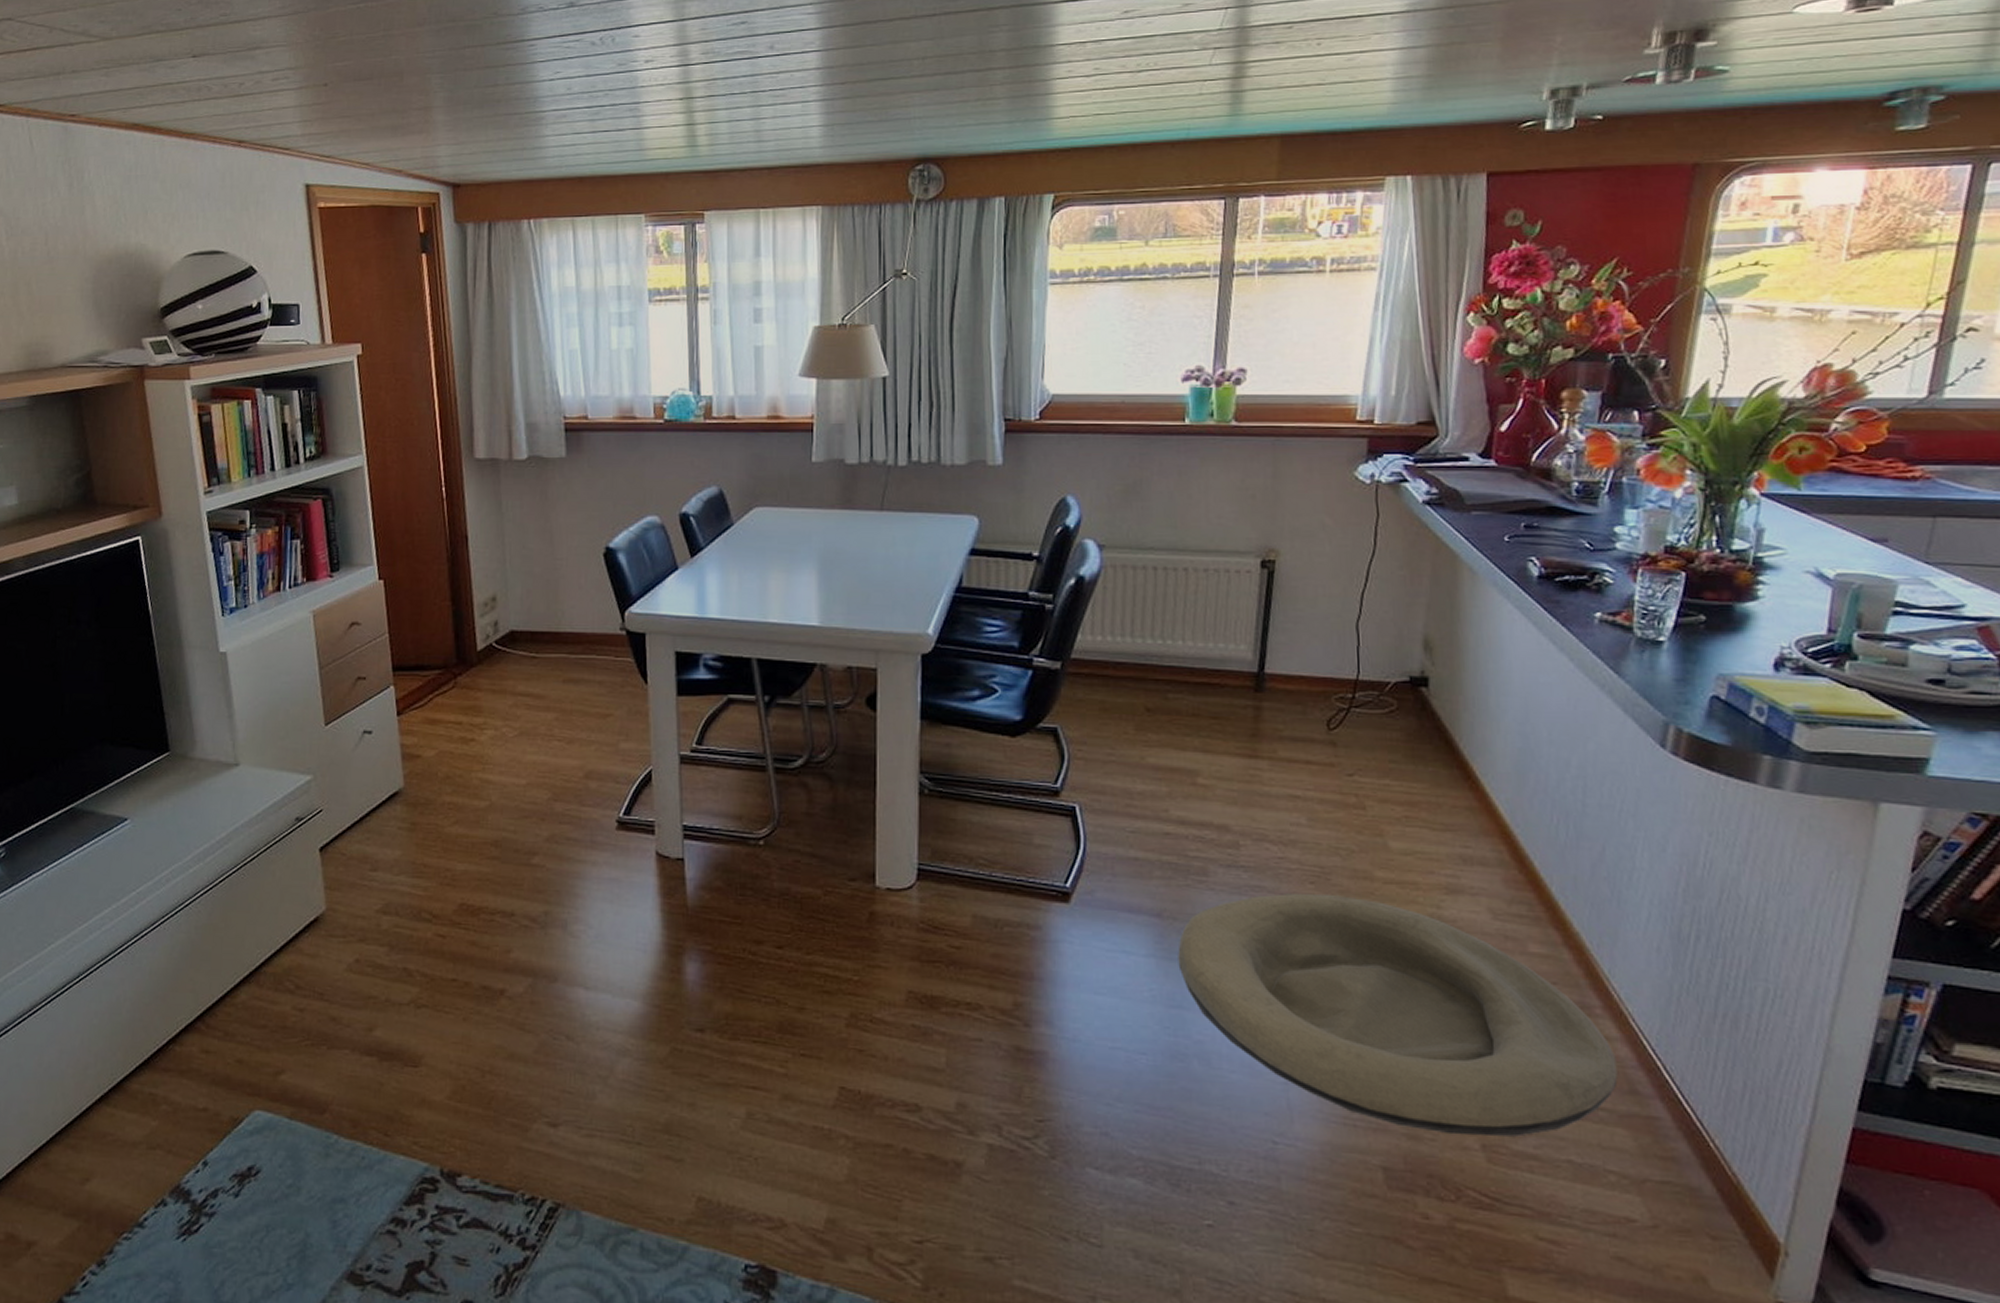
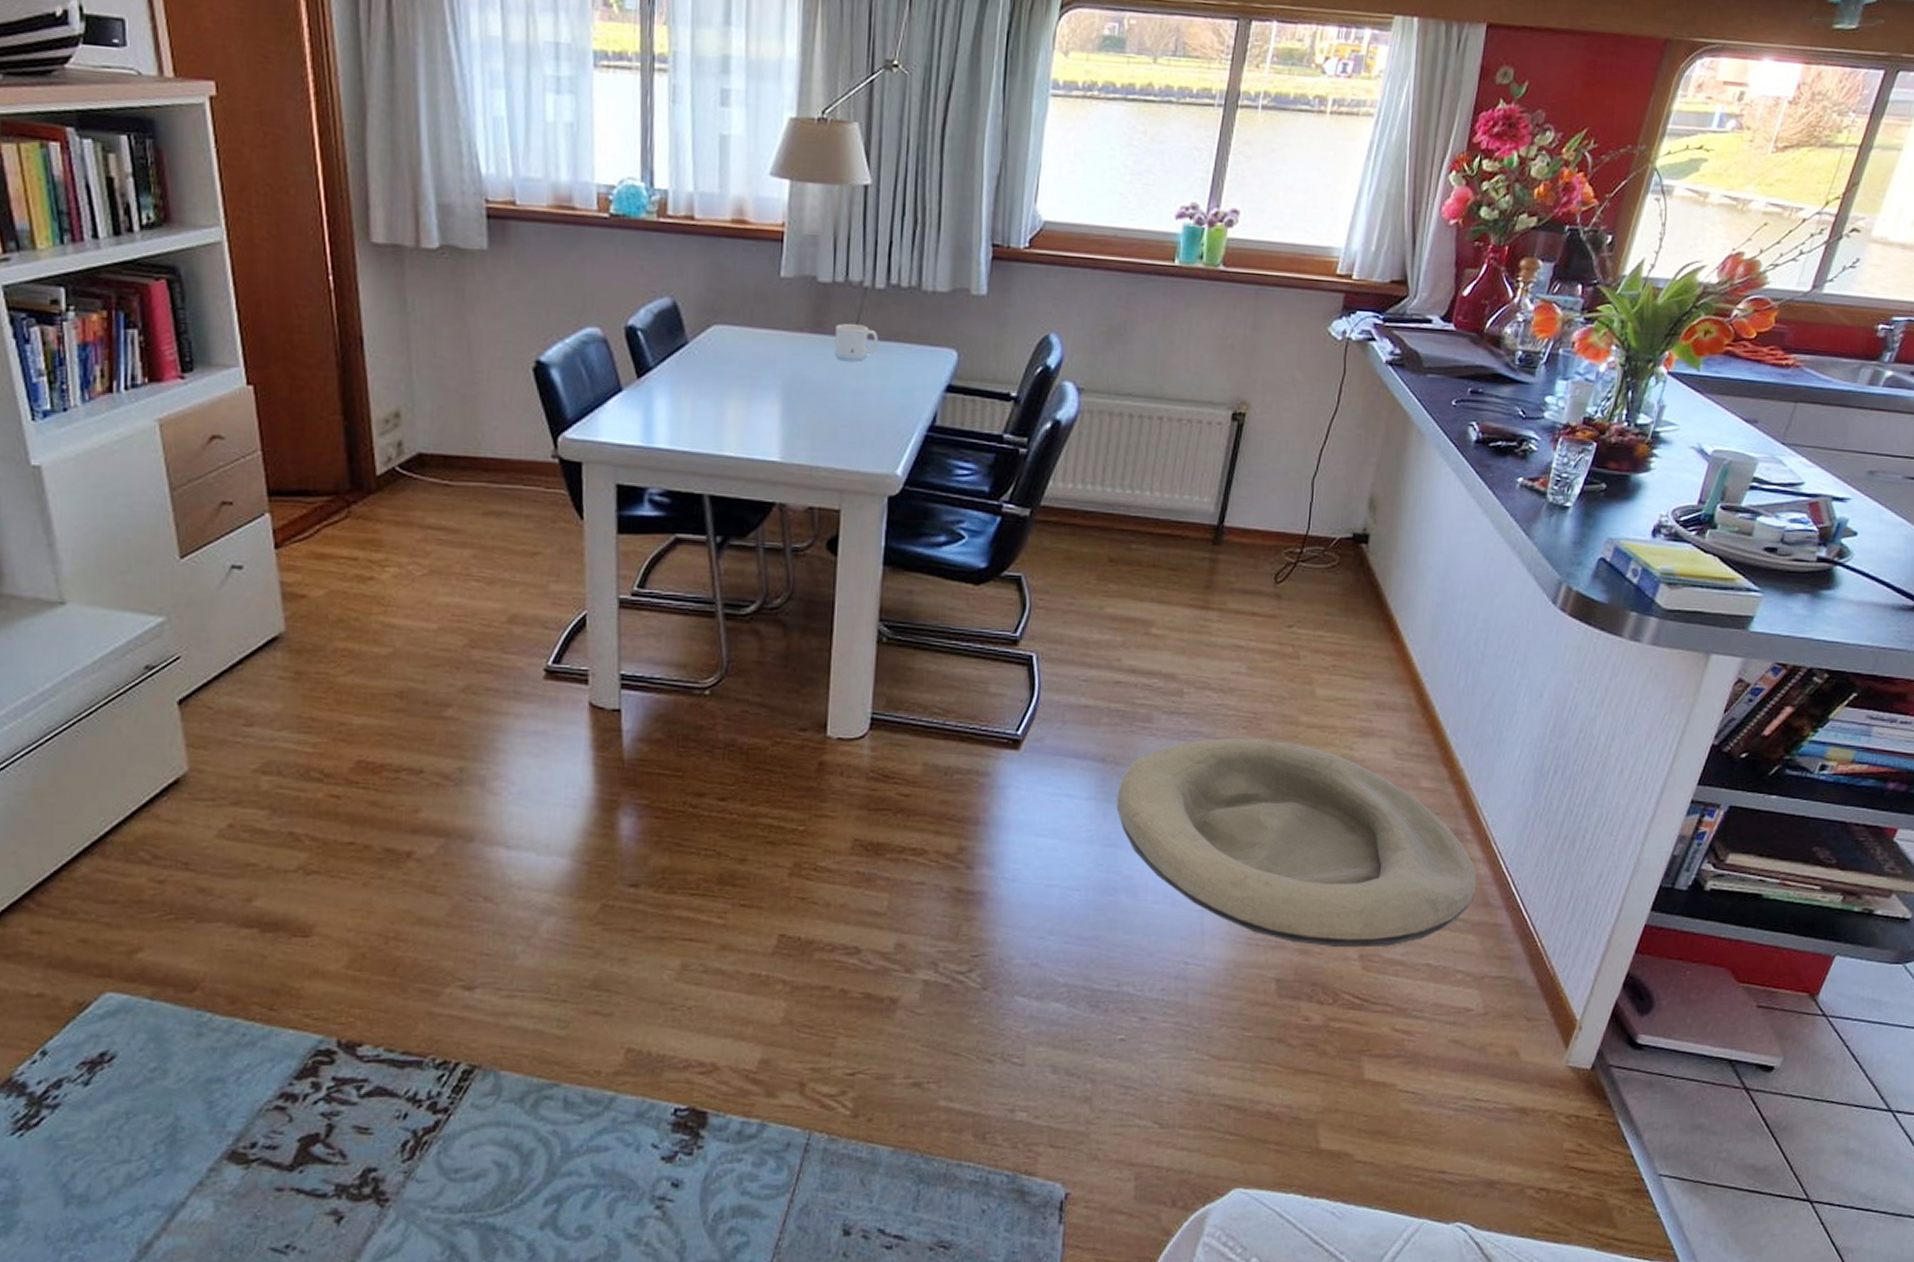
mug: none [864,499,904,533] -> present [834,323,879,363]

